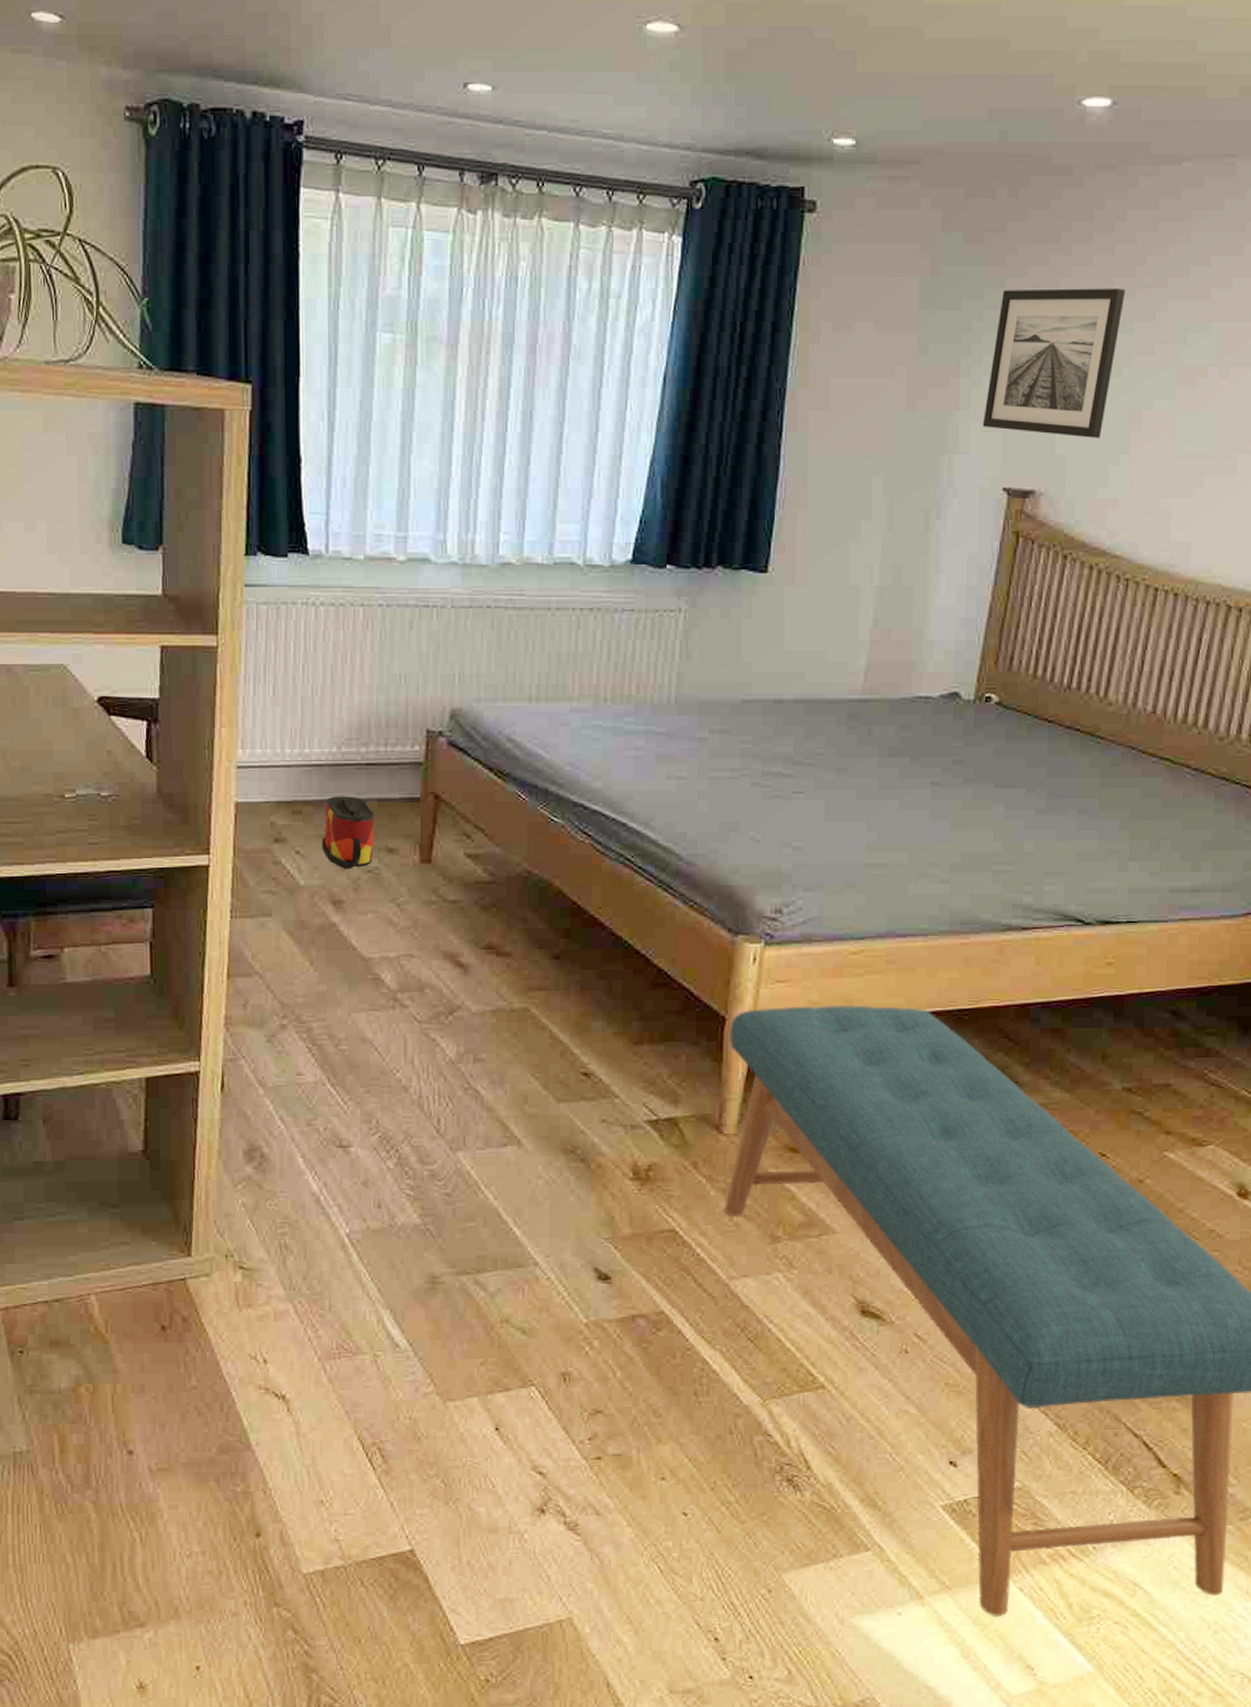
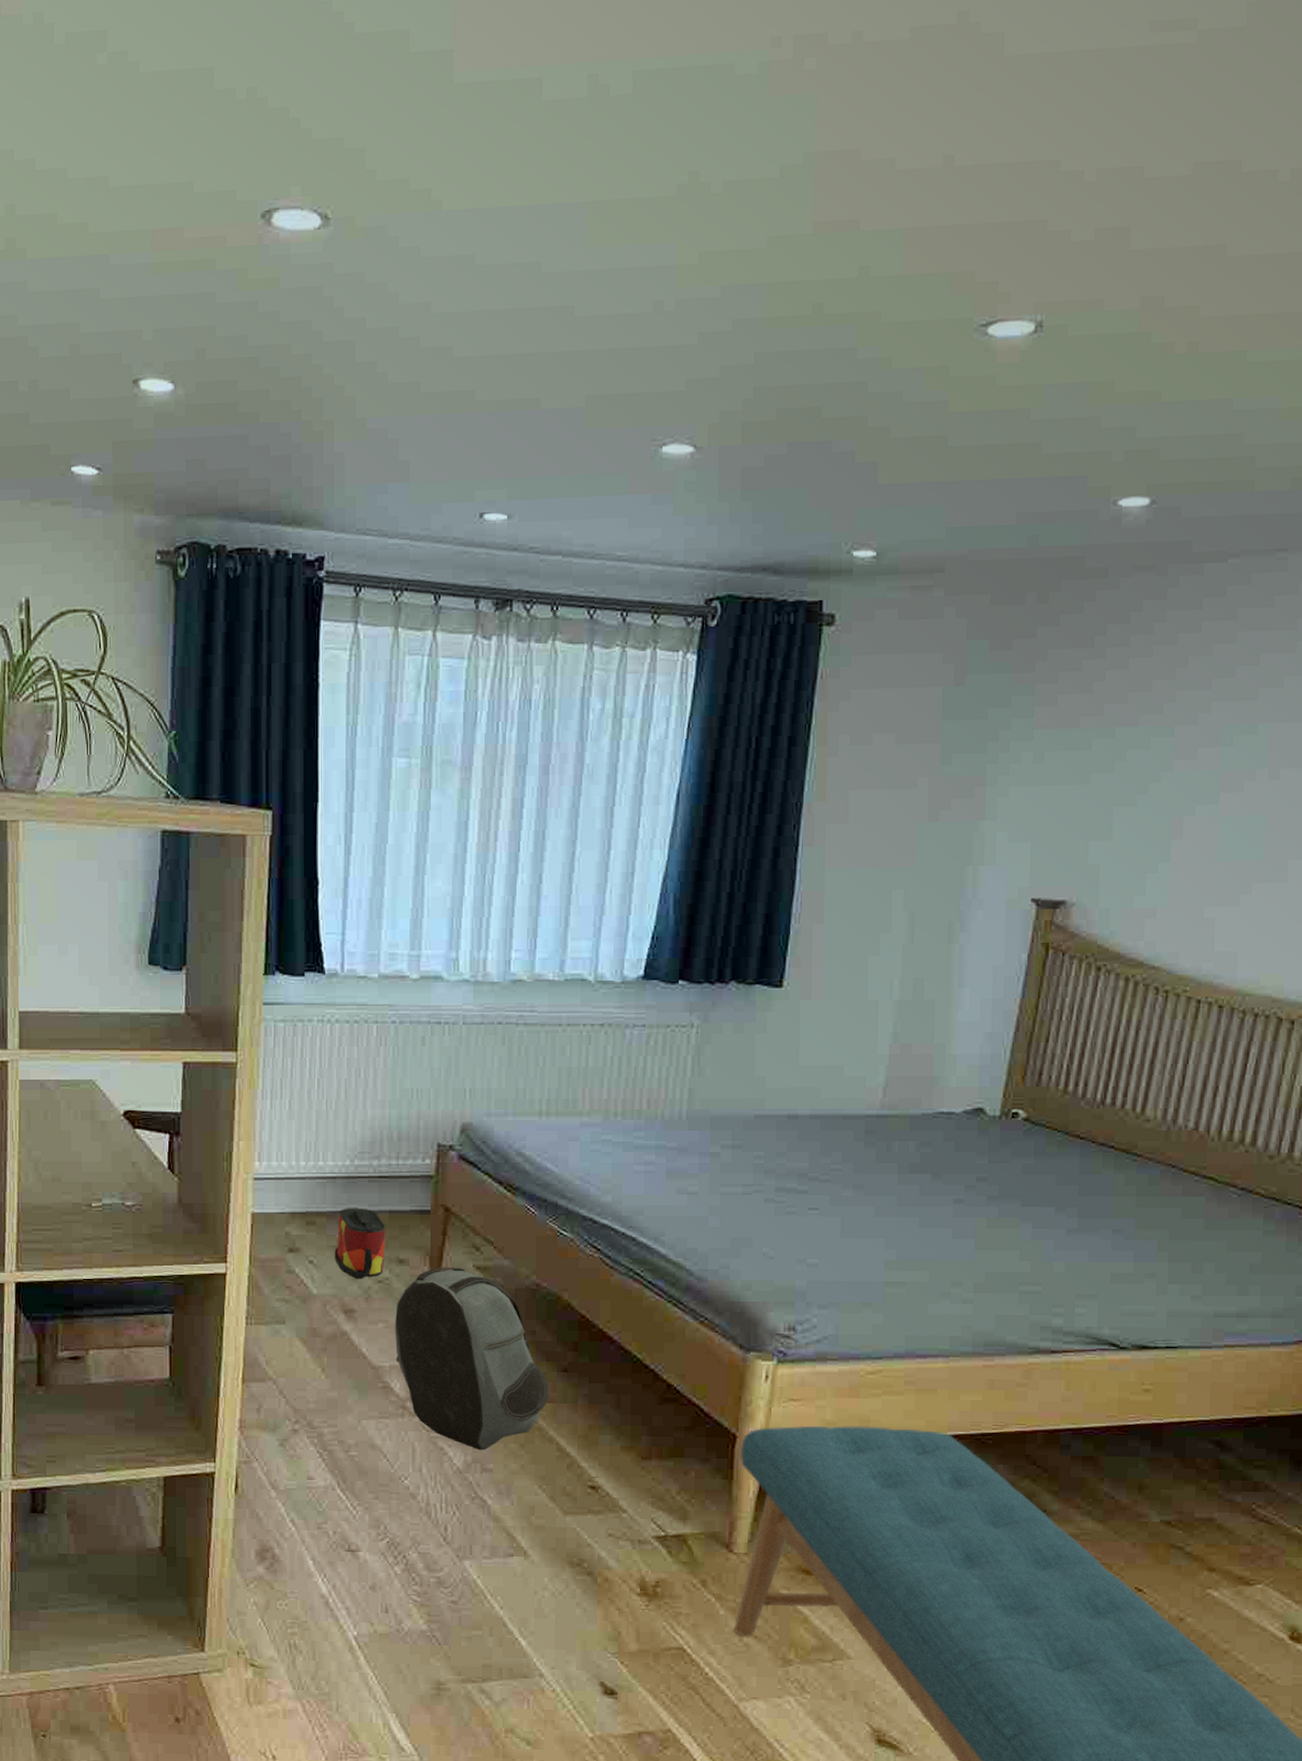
backpack: none [384,855,541,1040] -> present [394,1267,549,1450]
wall art: present [982,288,1126,438] -> none [1009,691,1165,846]

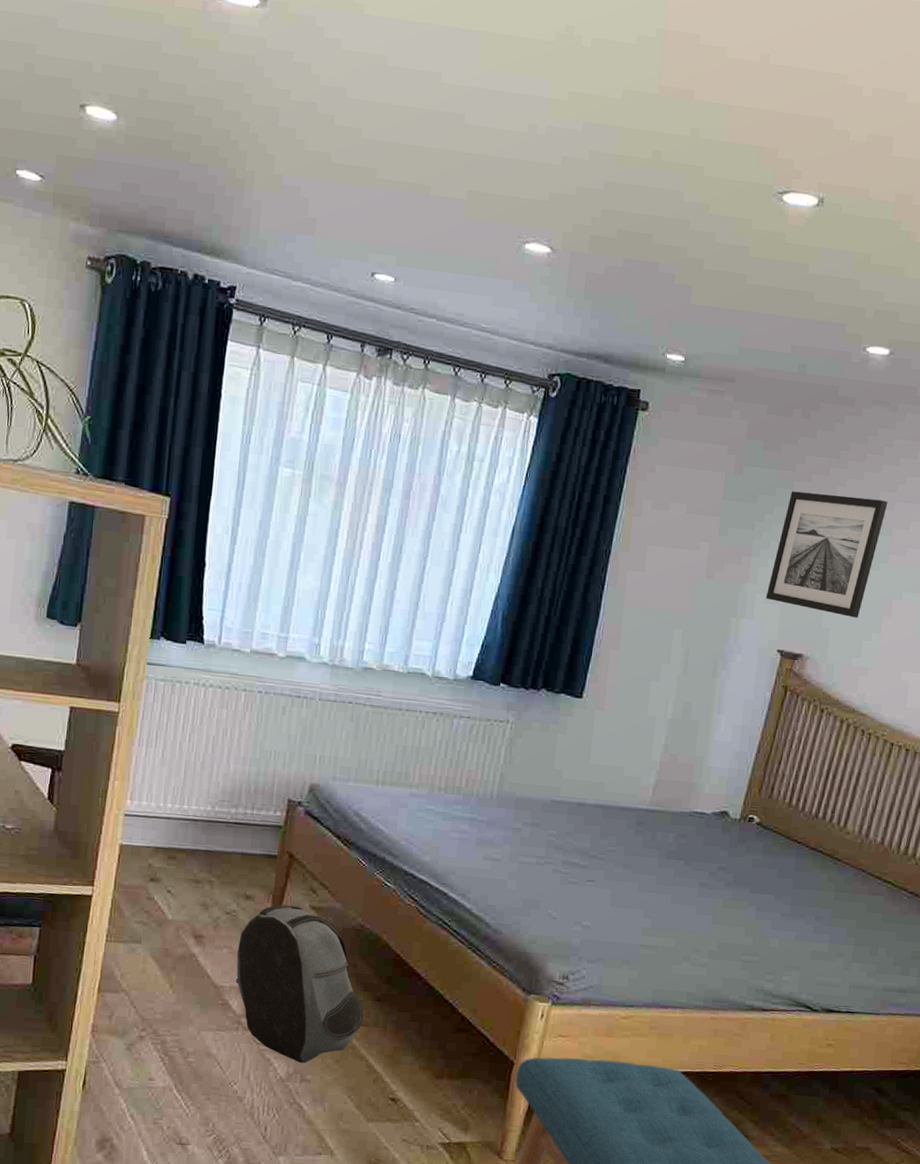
bag: present [334,1208,386,1279] -> none [190,847,238,910]
wall art: none [1009,691,1165,846] -> present [765,491,888,618]

